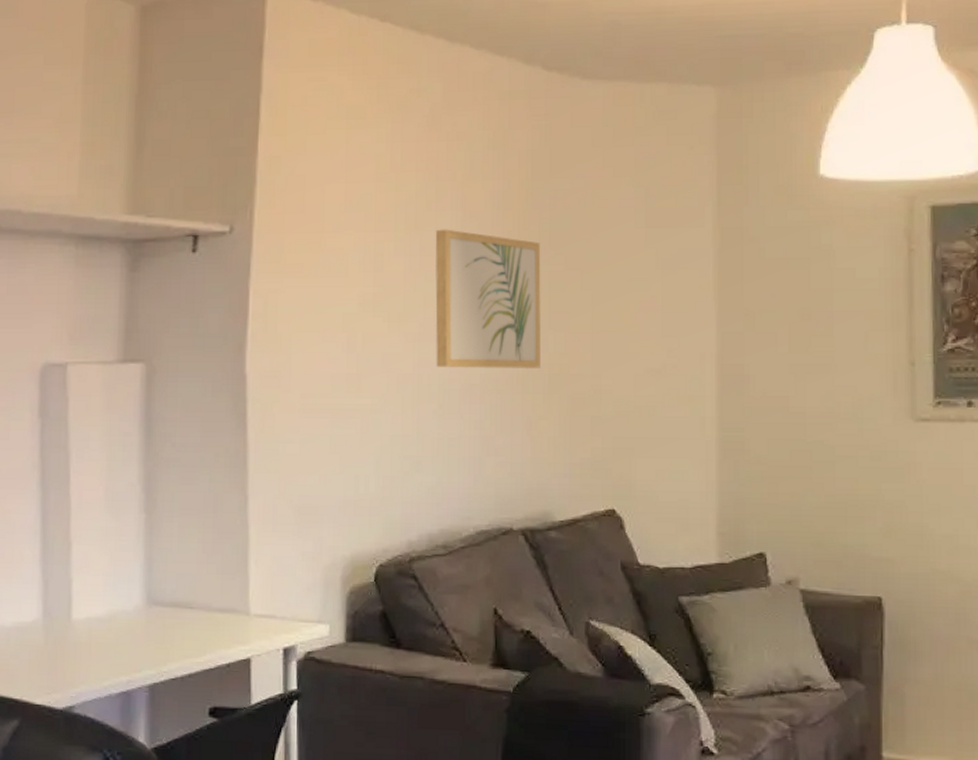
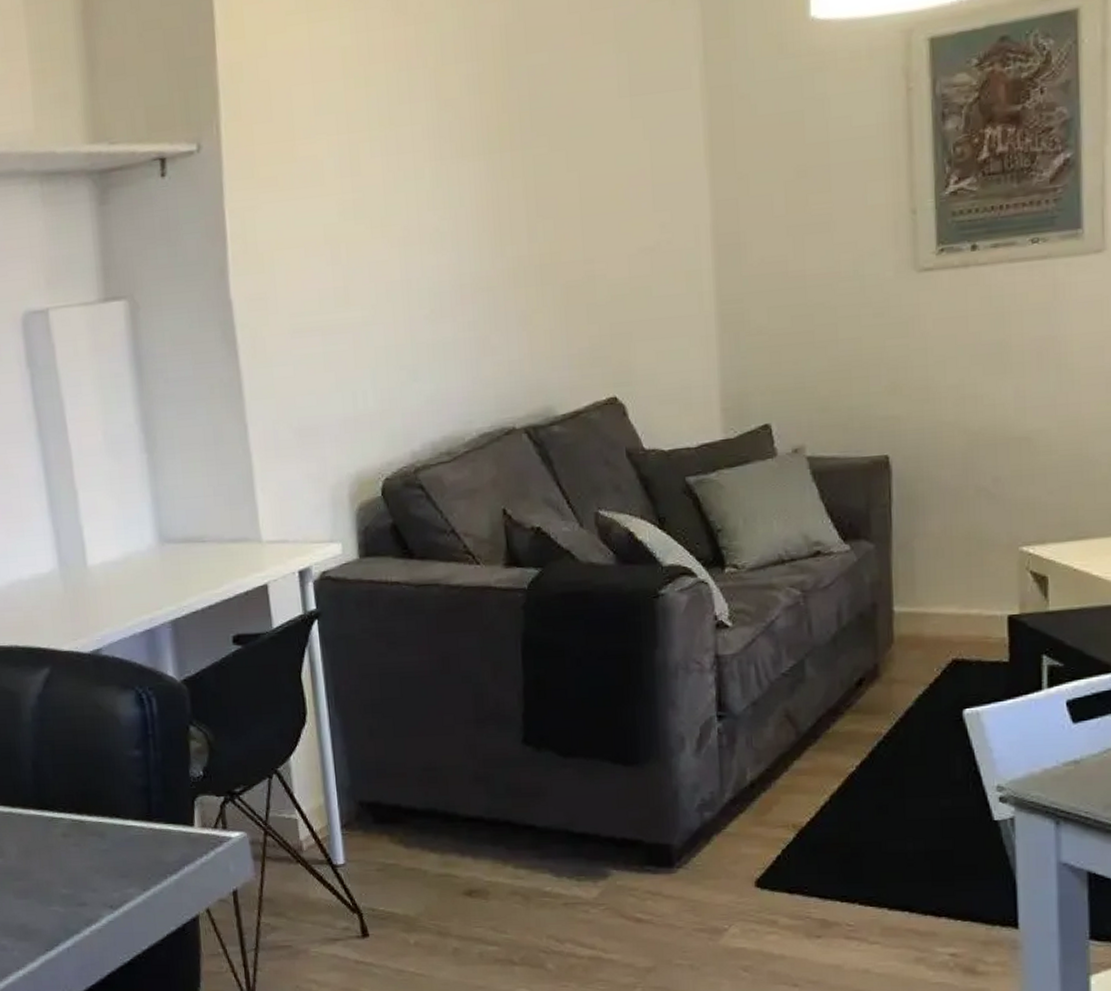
wall art: present [435,229,541,368] -> none [411,121,531,270]

